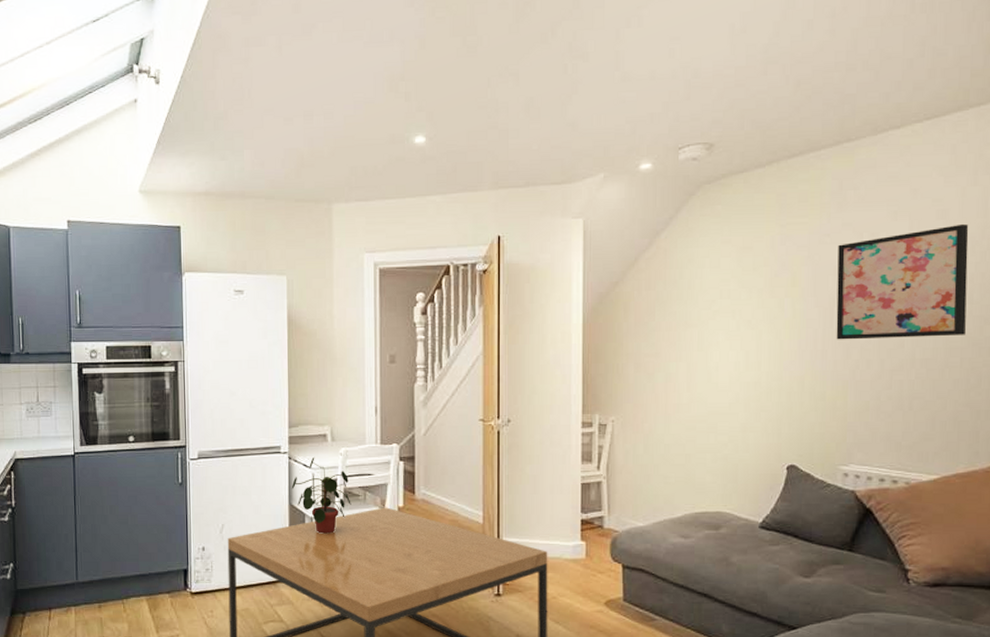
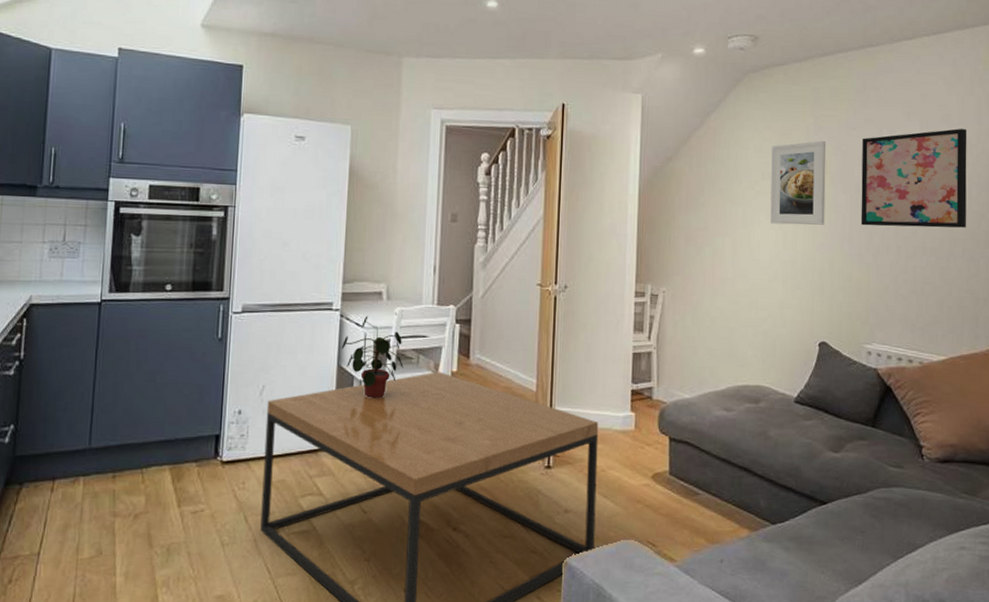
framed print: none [730,251,795,345] -> present [770,140,826,225]

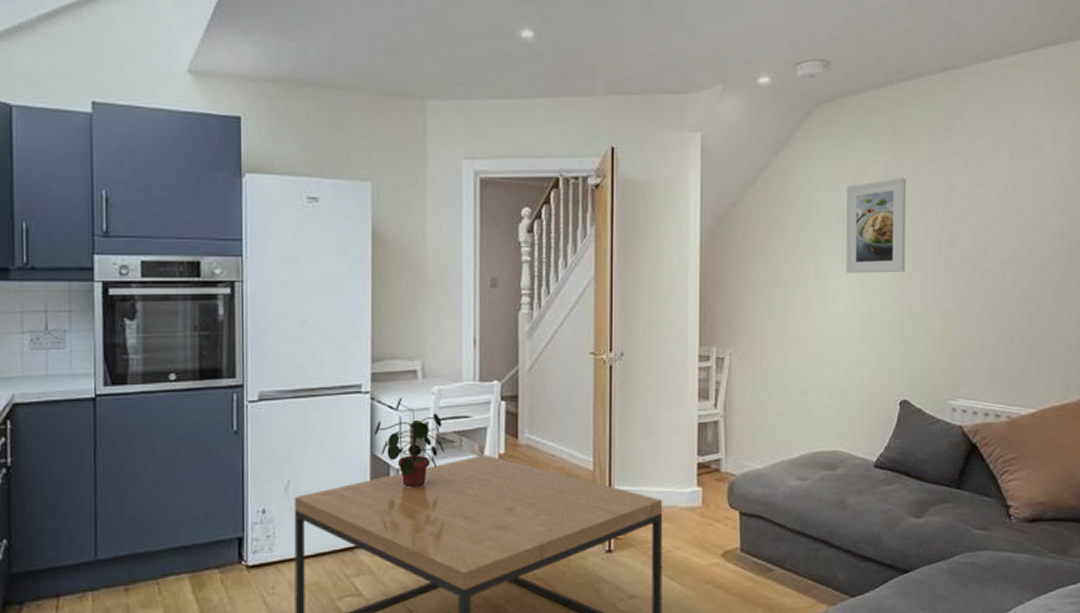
wall art: present [861,128,967,228] -> none [944,158,1060,271]

